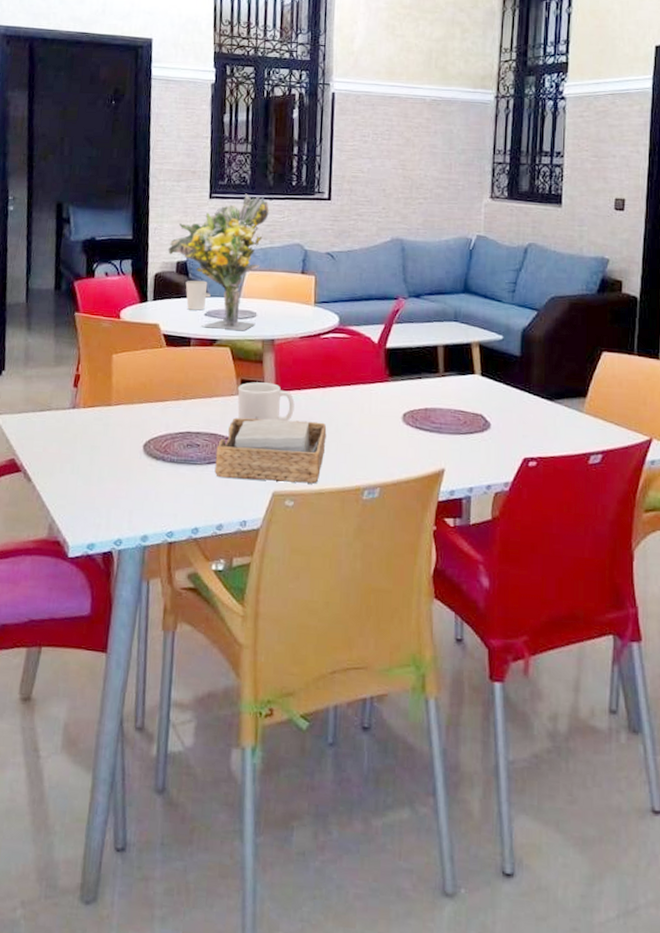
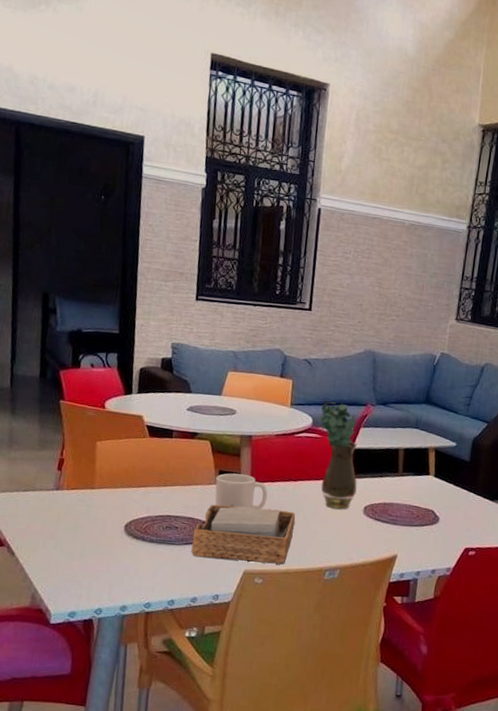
bouquet: present [168,193,269,331] -> none [153,298,253,427]
cup: present [185,280,211,311] -> none [169,376,194,406]
vase: none [345,293,393,418] -> present [318,398,357,509]

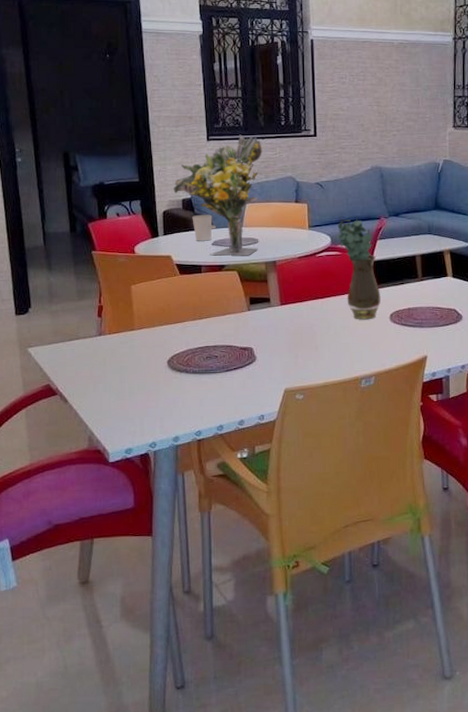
bouquet: none [153,298,253,427] -> present [173,134,262,256]
cup: none [169,376,194,406] -> present [192,214,216,241]
napkin holder: present [191,504,296,565] -> none [232,327,327,382]
mug: present [214,473,268,509] -> none [247,298,298,331]

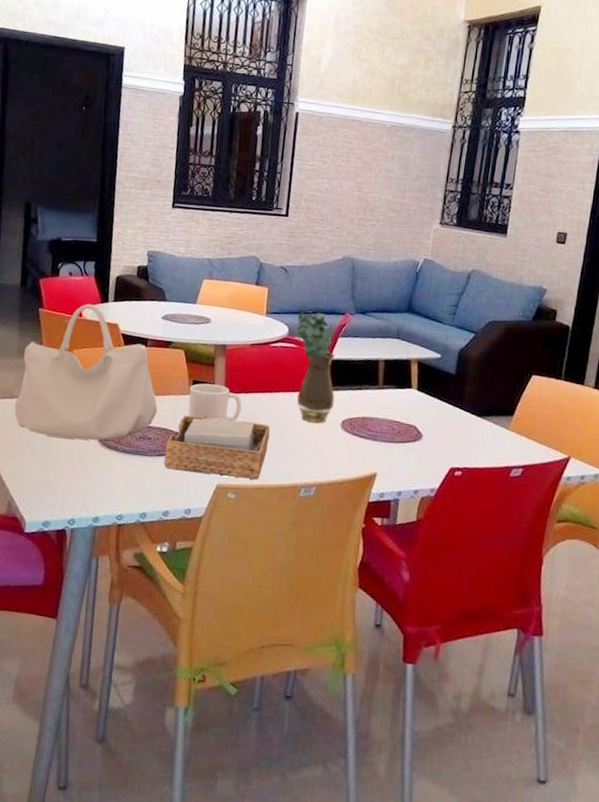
handbag: none [82,240,220,369] -> present [14,303,158,441]
bouquet: present [173,134,262,256] -> none [130,205,229,336]
cup: present [192,214,216,241] -> none [145,284,169,314]
napkin holder: none [232,327,327,382] -> present [164,415,271,480]
mug: none [247,298,298,331] -> present [188,383,242,421]

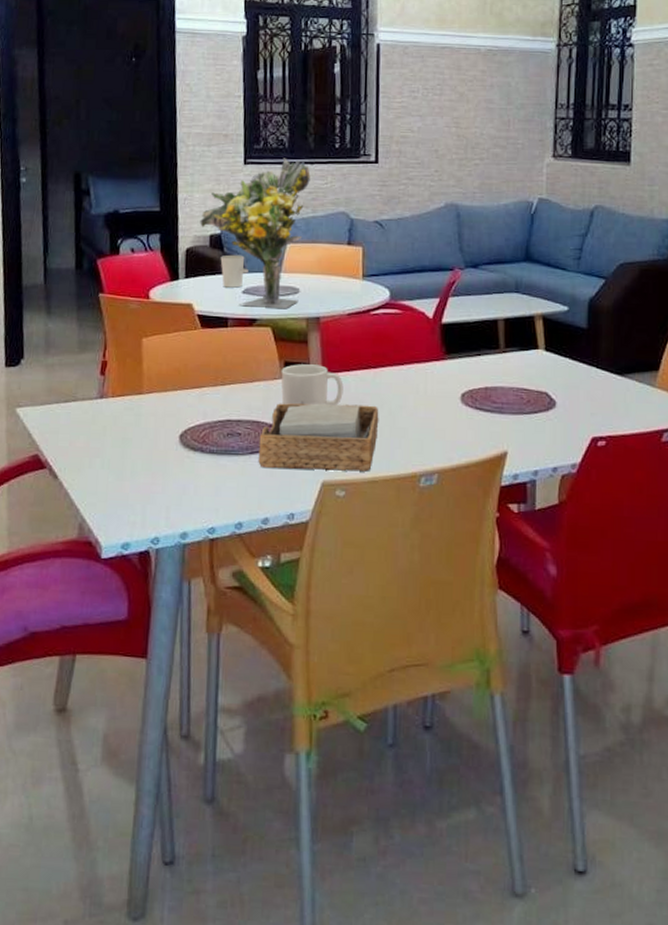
handbag: present [14,303,158,441] -> none [79,282,246,443]
bouquet: none [130,205,229,336] -> present [200,158,311,309]
cup: none [145,284,169,314] -> present [220,254,248,288]
vase: present [294,306,335,423] -> none [397,265,450,399]

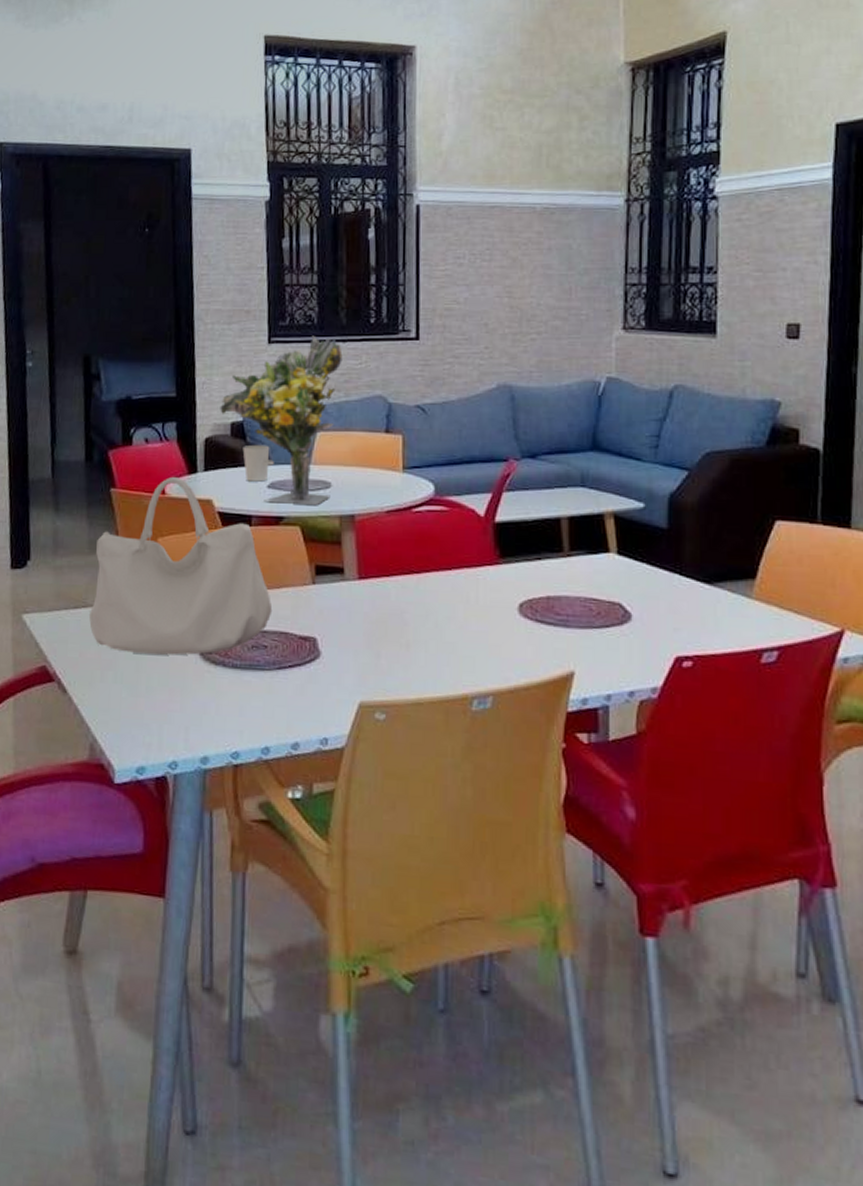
handbag: none [79,282,246,443] -> present [89,476,273,655]
napkin holder: present [258,403,379,472] -> none [287,612,424,692]
mug: present [280,364,344,405] -> none [311,568,383,615]

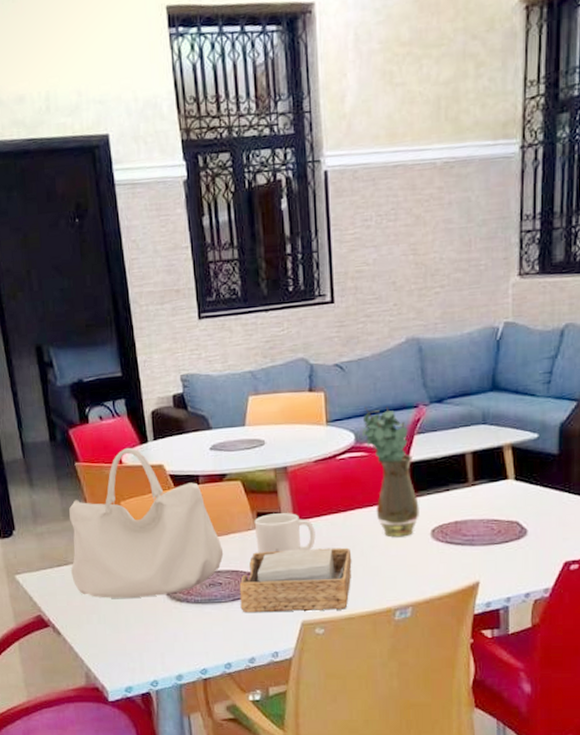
bouquet: present [220,335,343,506] -> none [161,308,266,463]
cup: present [242,444,274,482] -> none [185,412,214,446]
napkin holder: none [287,612,424,692] -> present [239,547,352,613]
mug: none [311,568,383,615] -> present [254,513,316,553]
vase: none [442,455,505,610] -> present [361,407,419,537]

